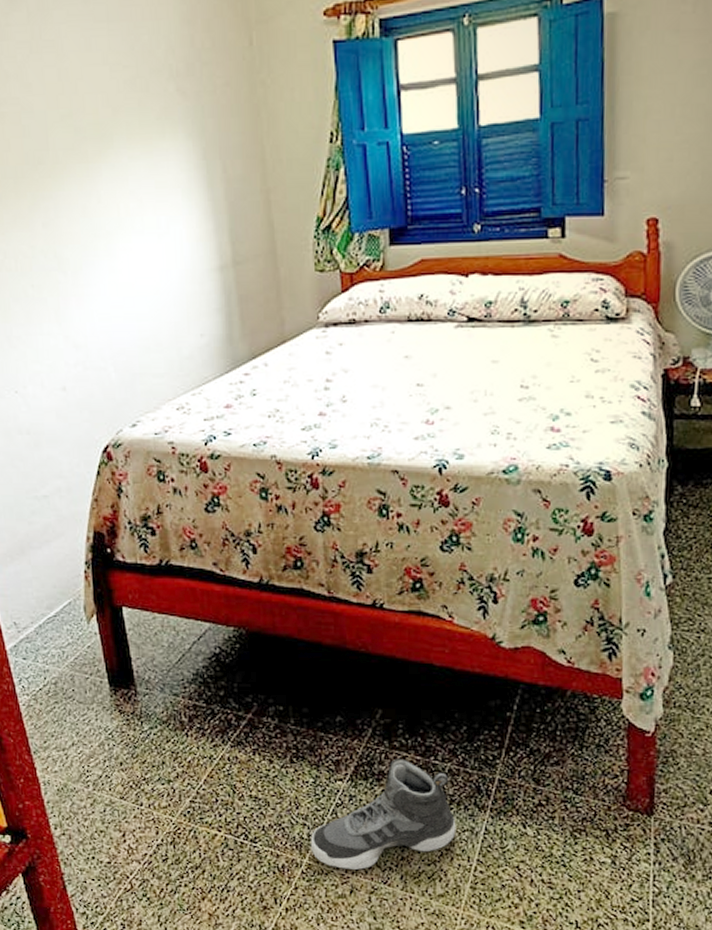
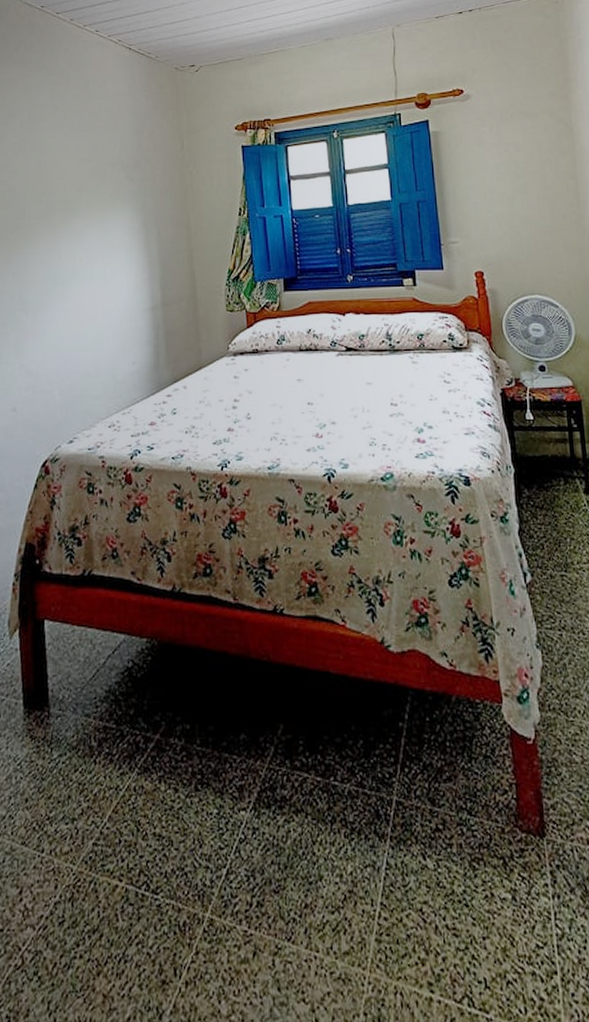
sneaker: present [310,758,456,870] -> none [212,780,358,923]

